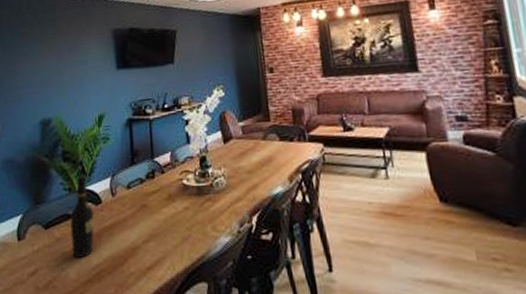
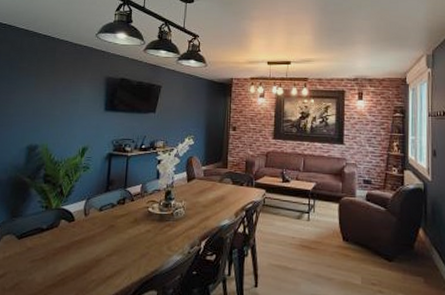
wine bottle: present [70,175,94,258] -> none [41,196,66,265]

